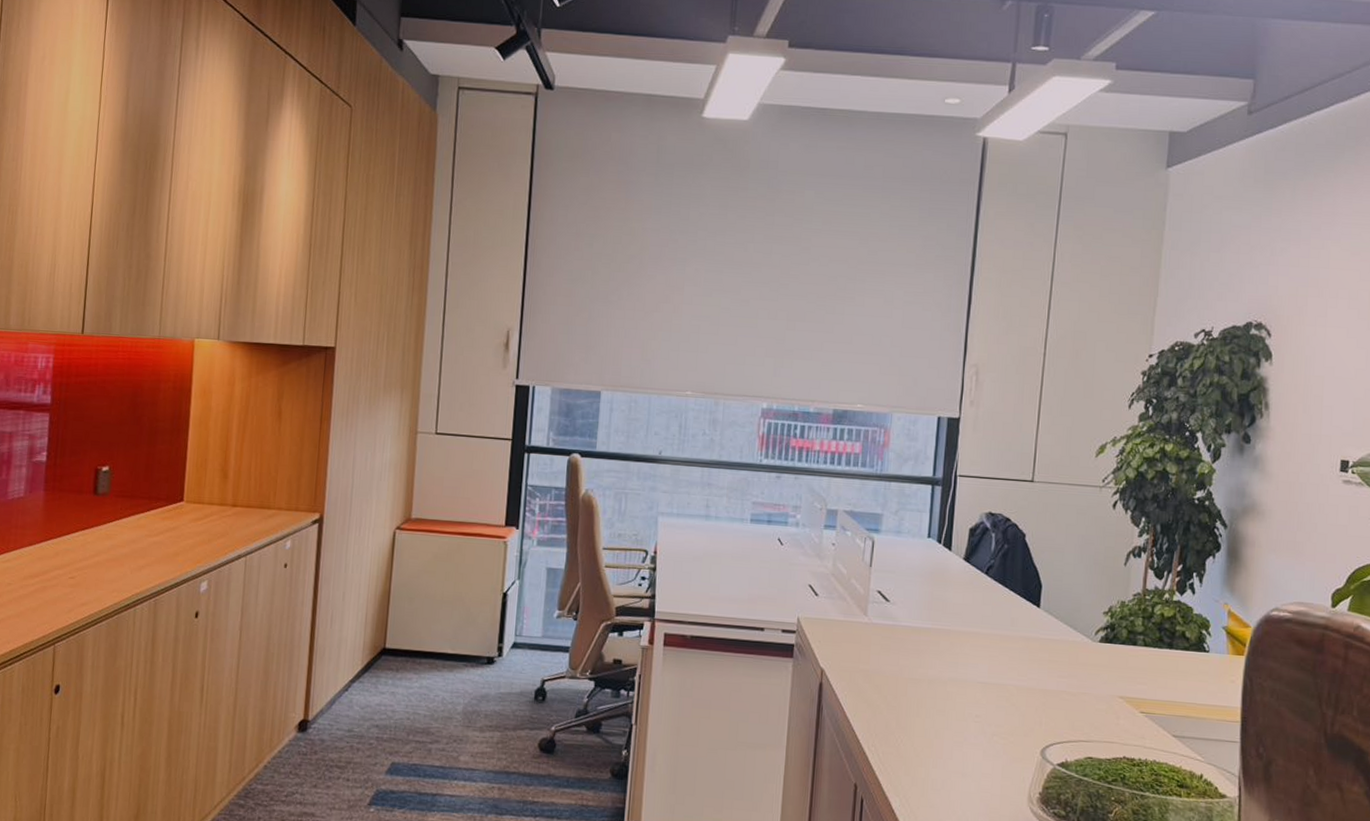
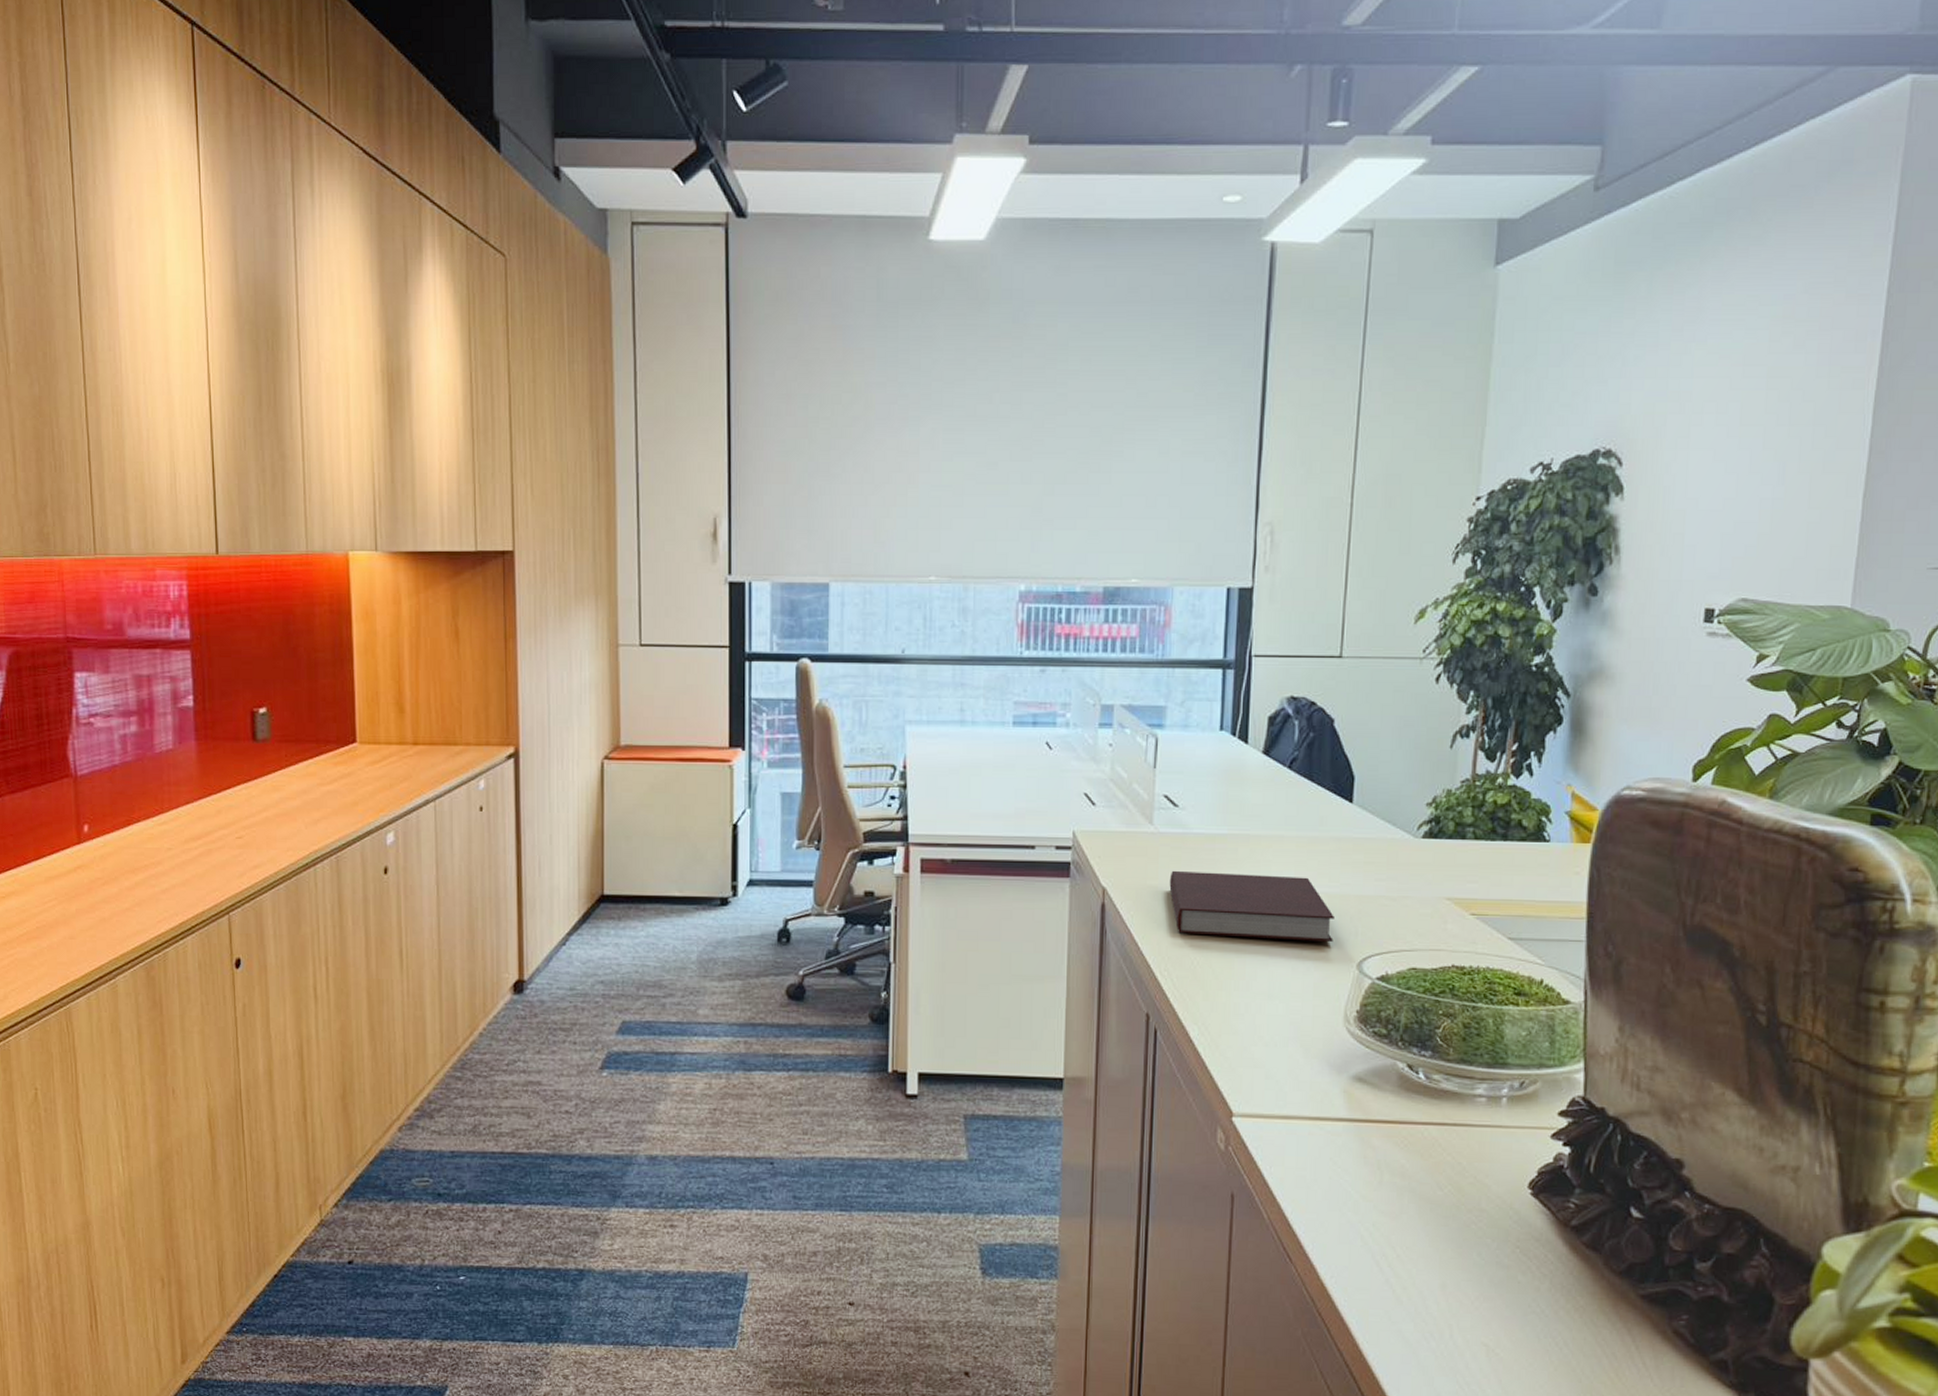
notebook: none [879,657,1022,729] -> present [1169,870,1334,941]

